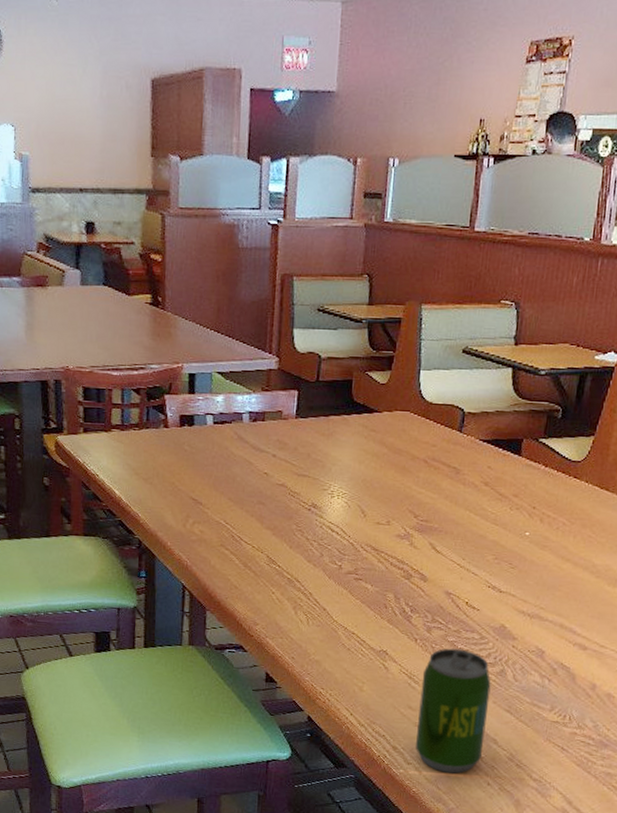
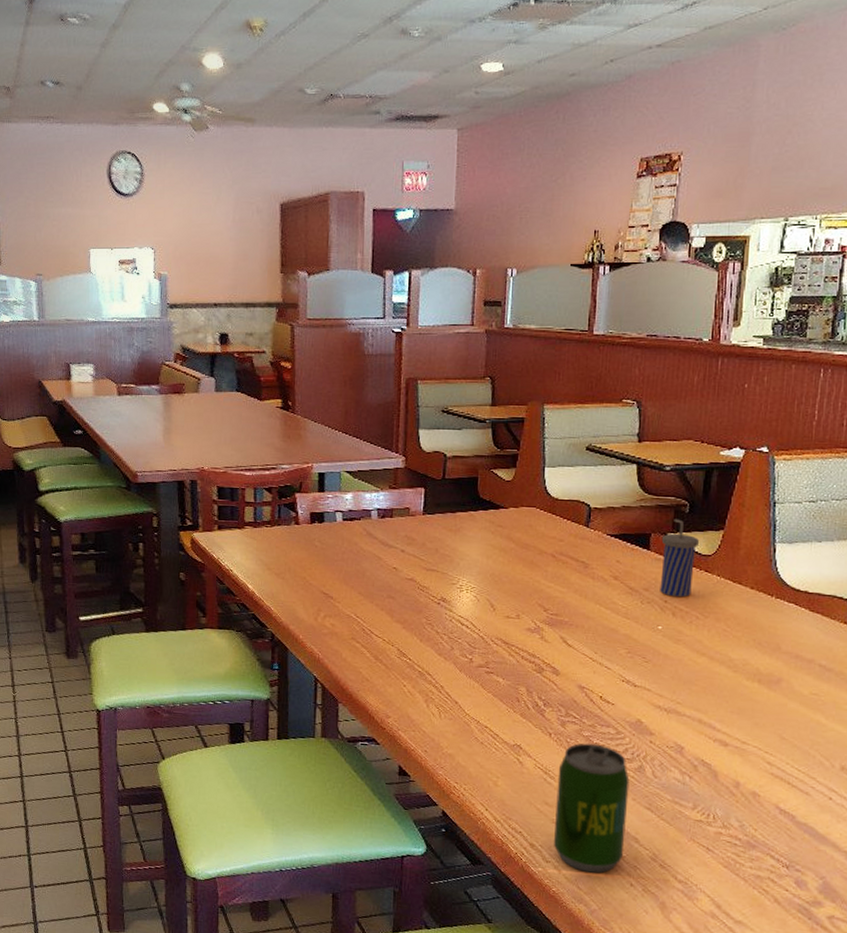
beverage cup: none [529,424,571,504] -> present [660,519,700,598]

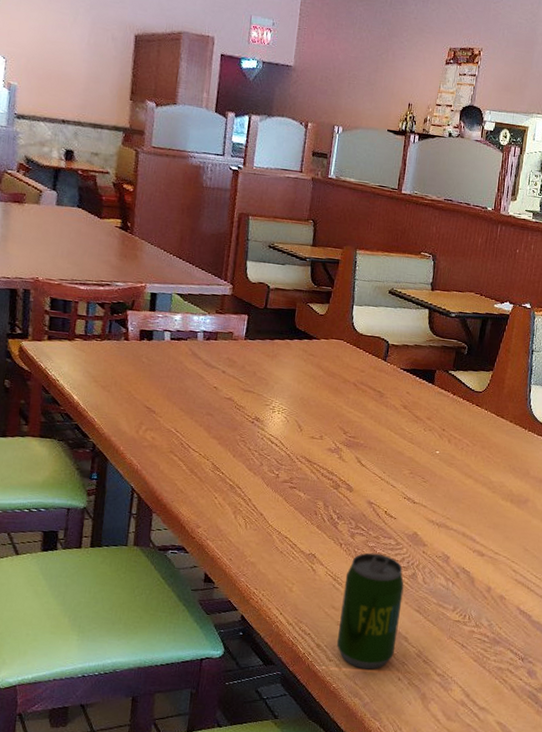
beverage cup: present [660,519,700,598] -> none [439,359,474,427]

